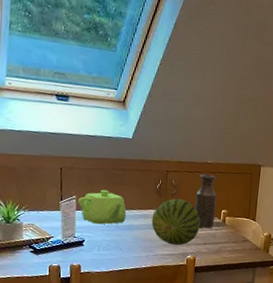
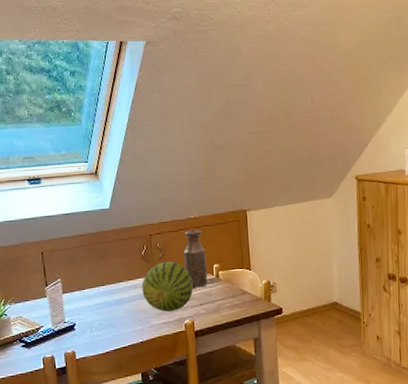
teapot: present [78,189,127,225] -> none [63,266,115,305]

